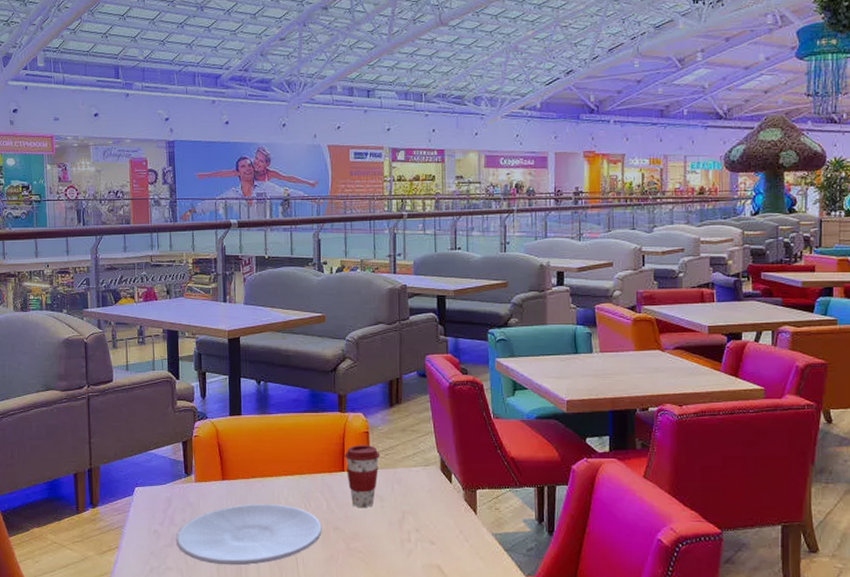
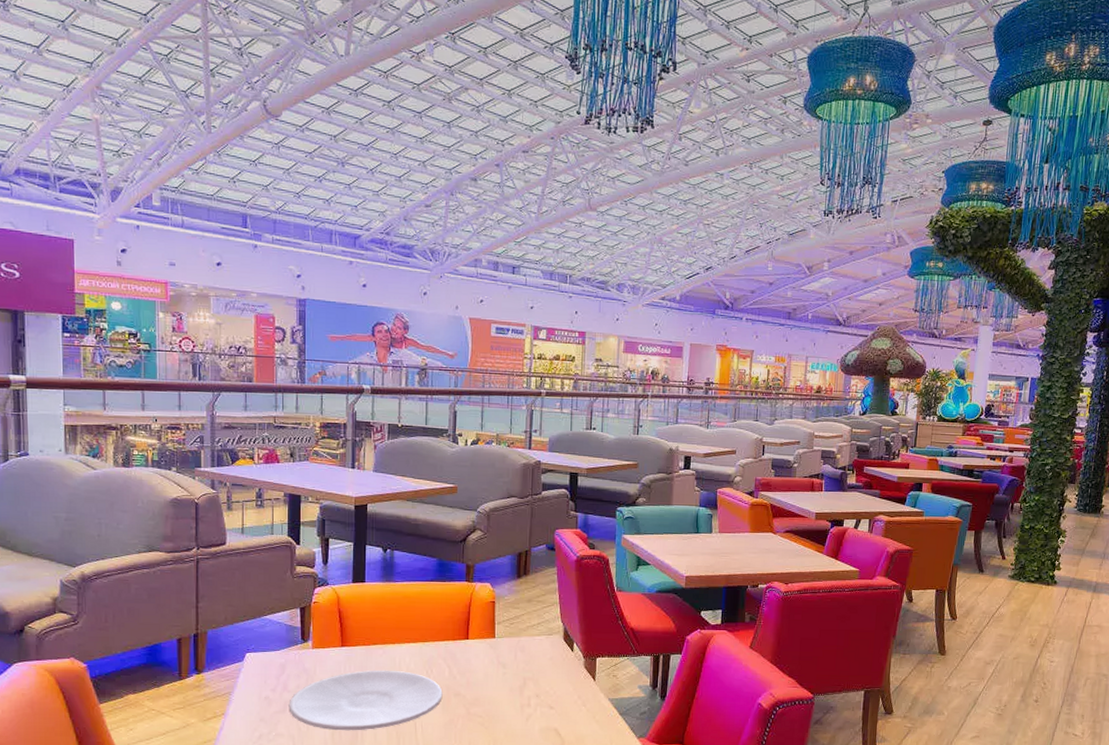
coffee cup: present [345,445,381,507] -> none [470,614,506,674]

